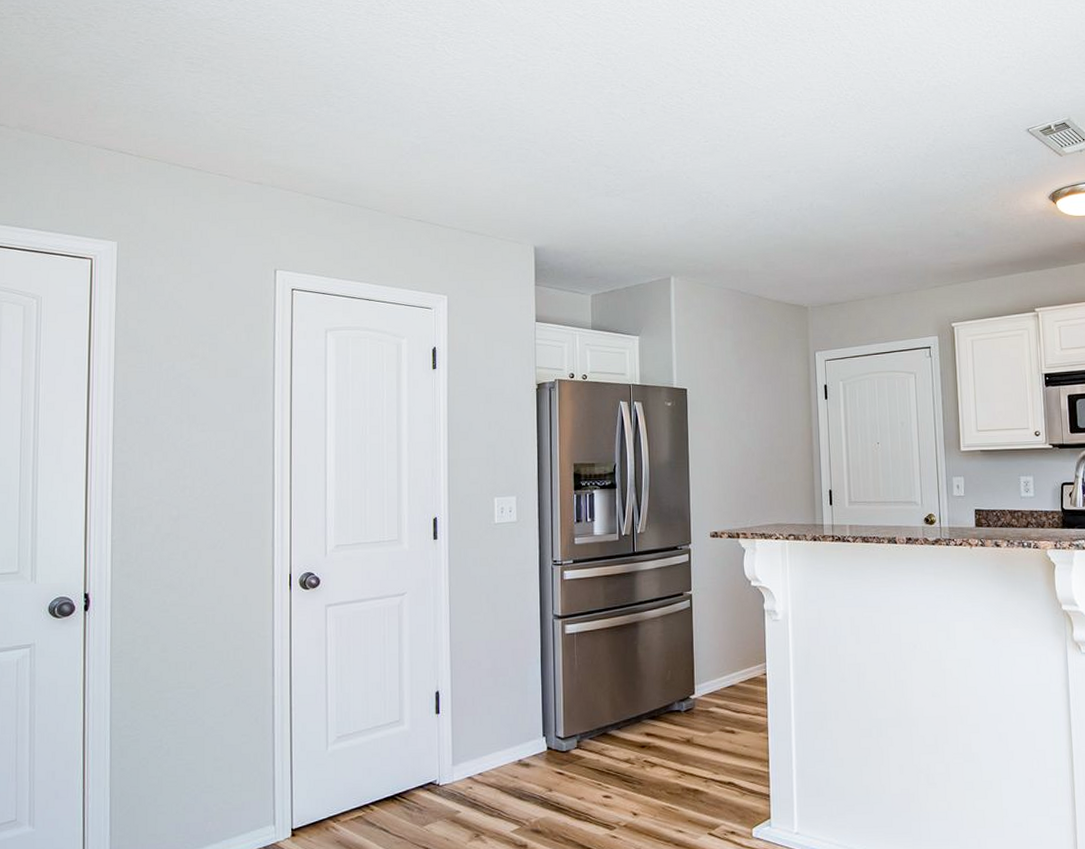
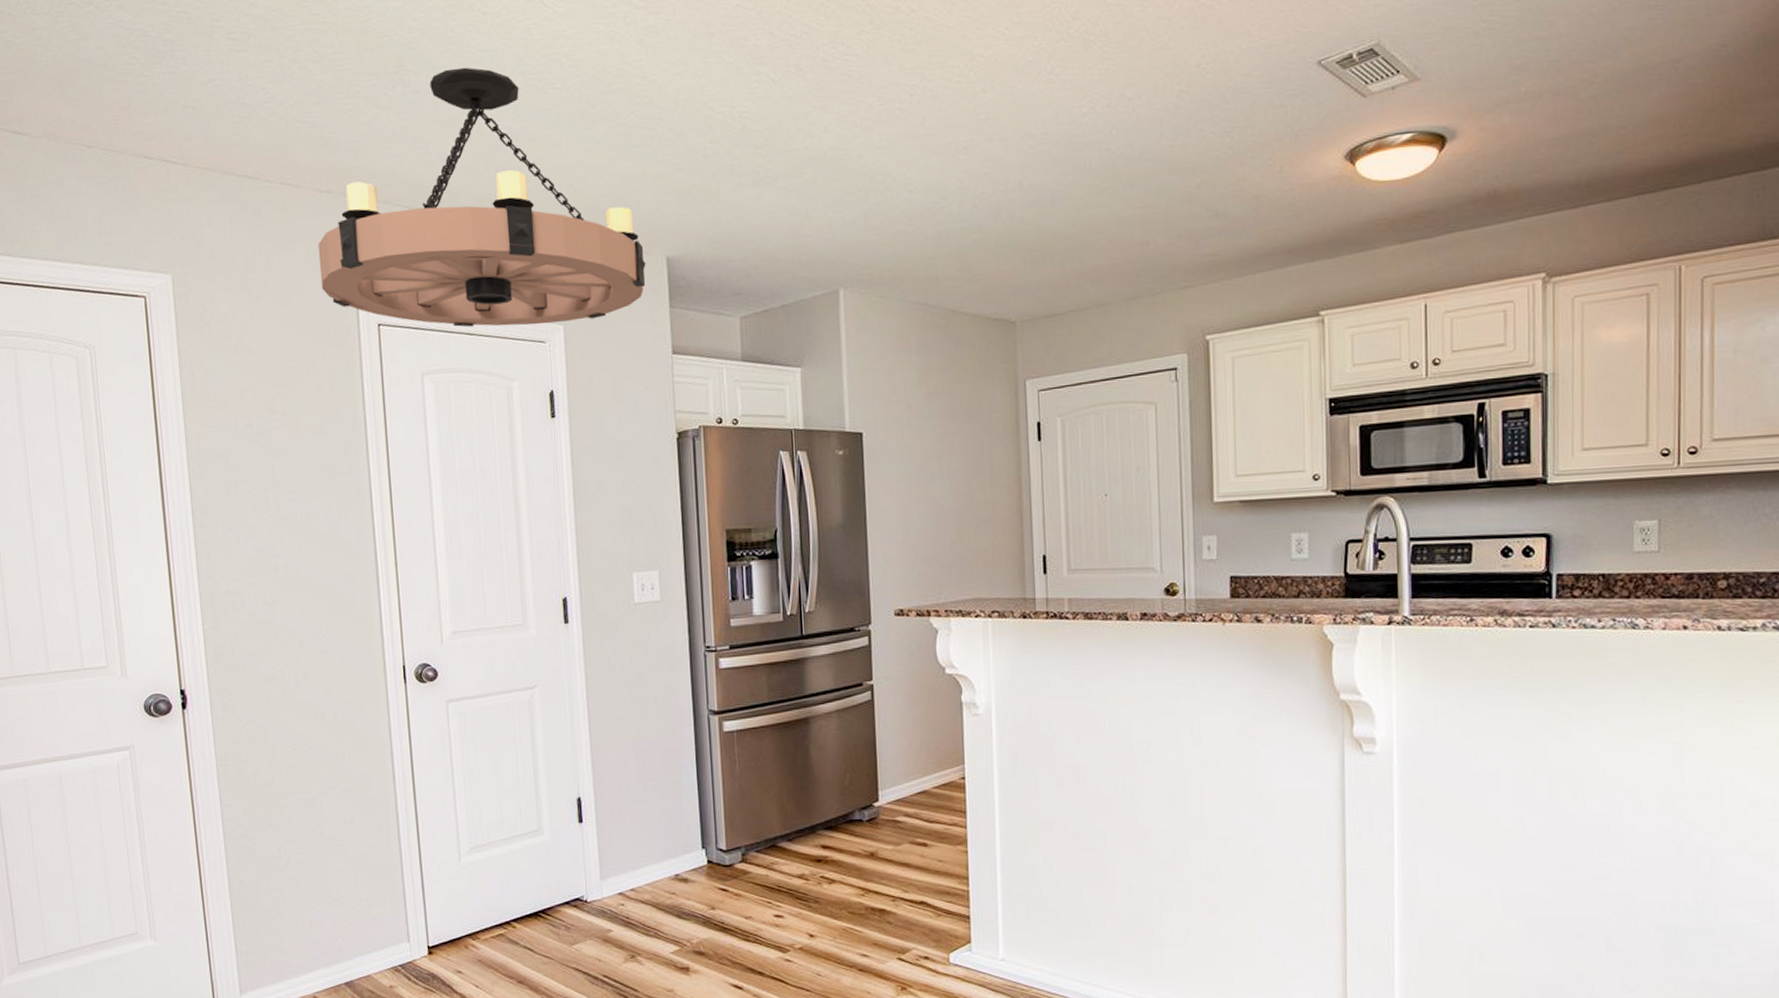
chandelier: none [246,95,518,295] -> present [318,67,646,328]

